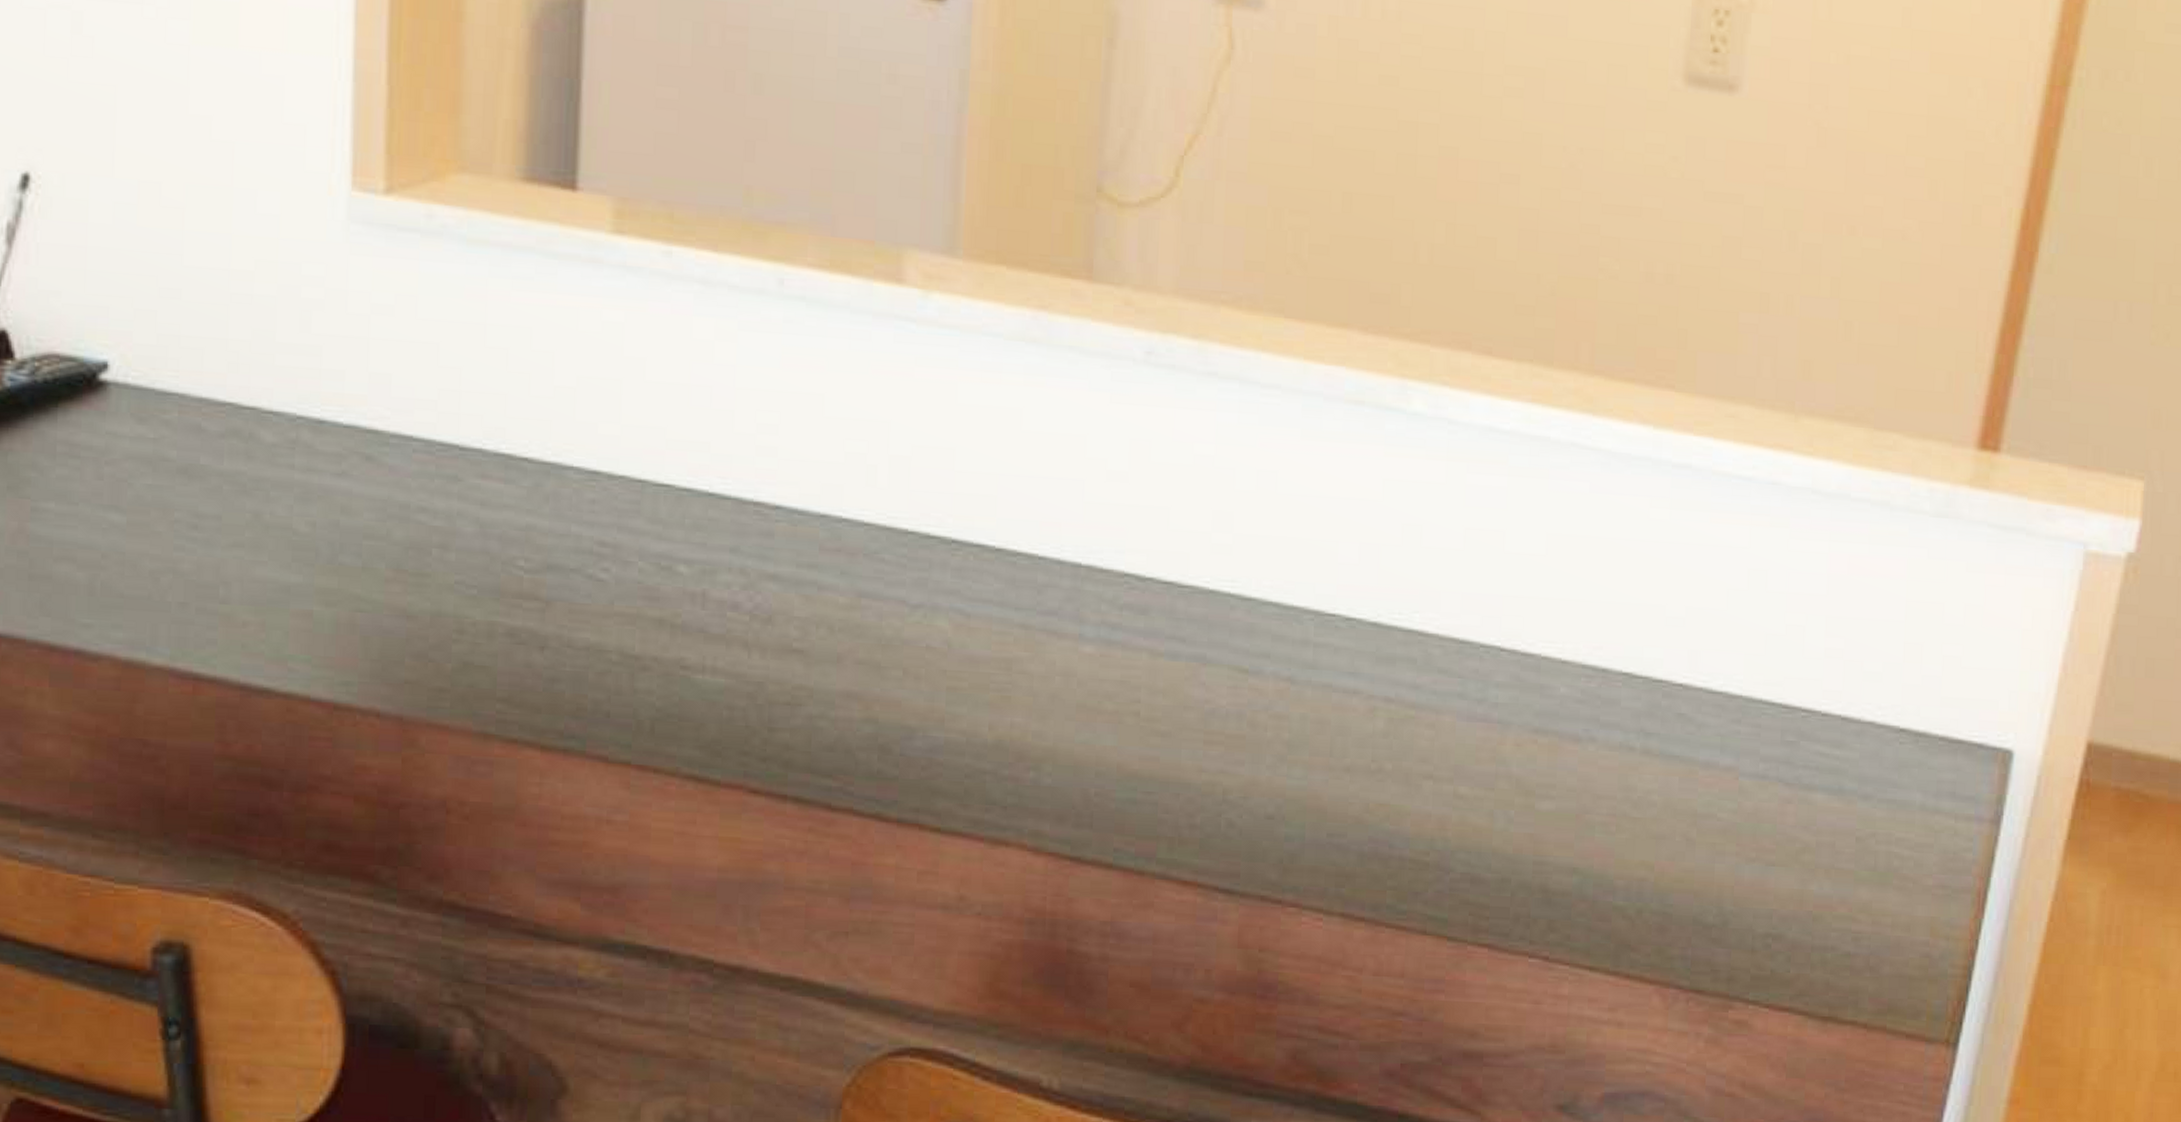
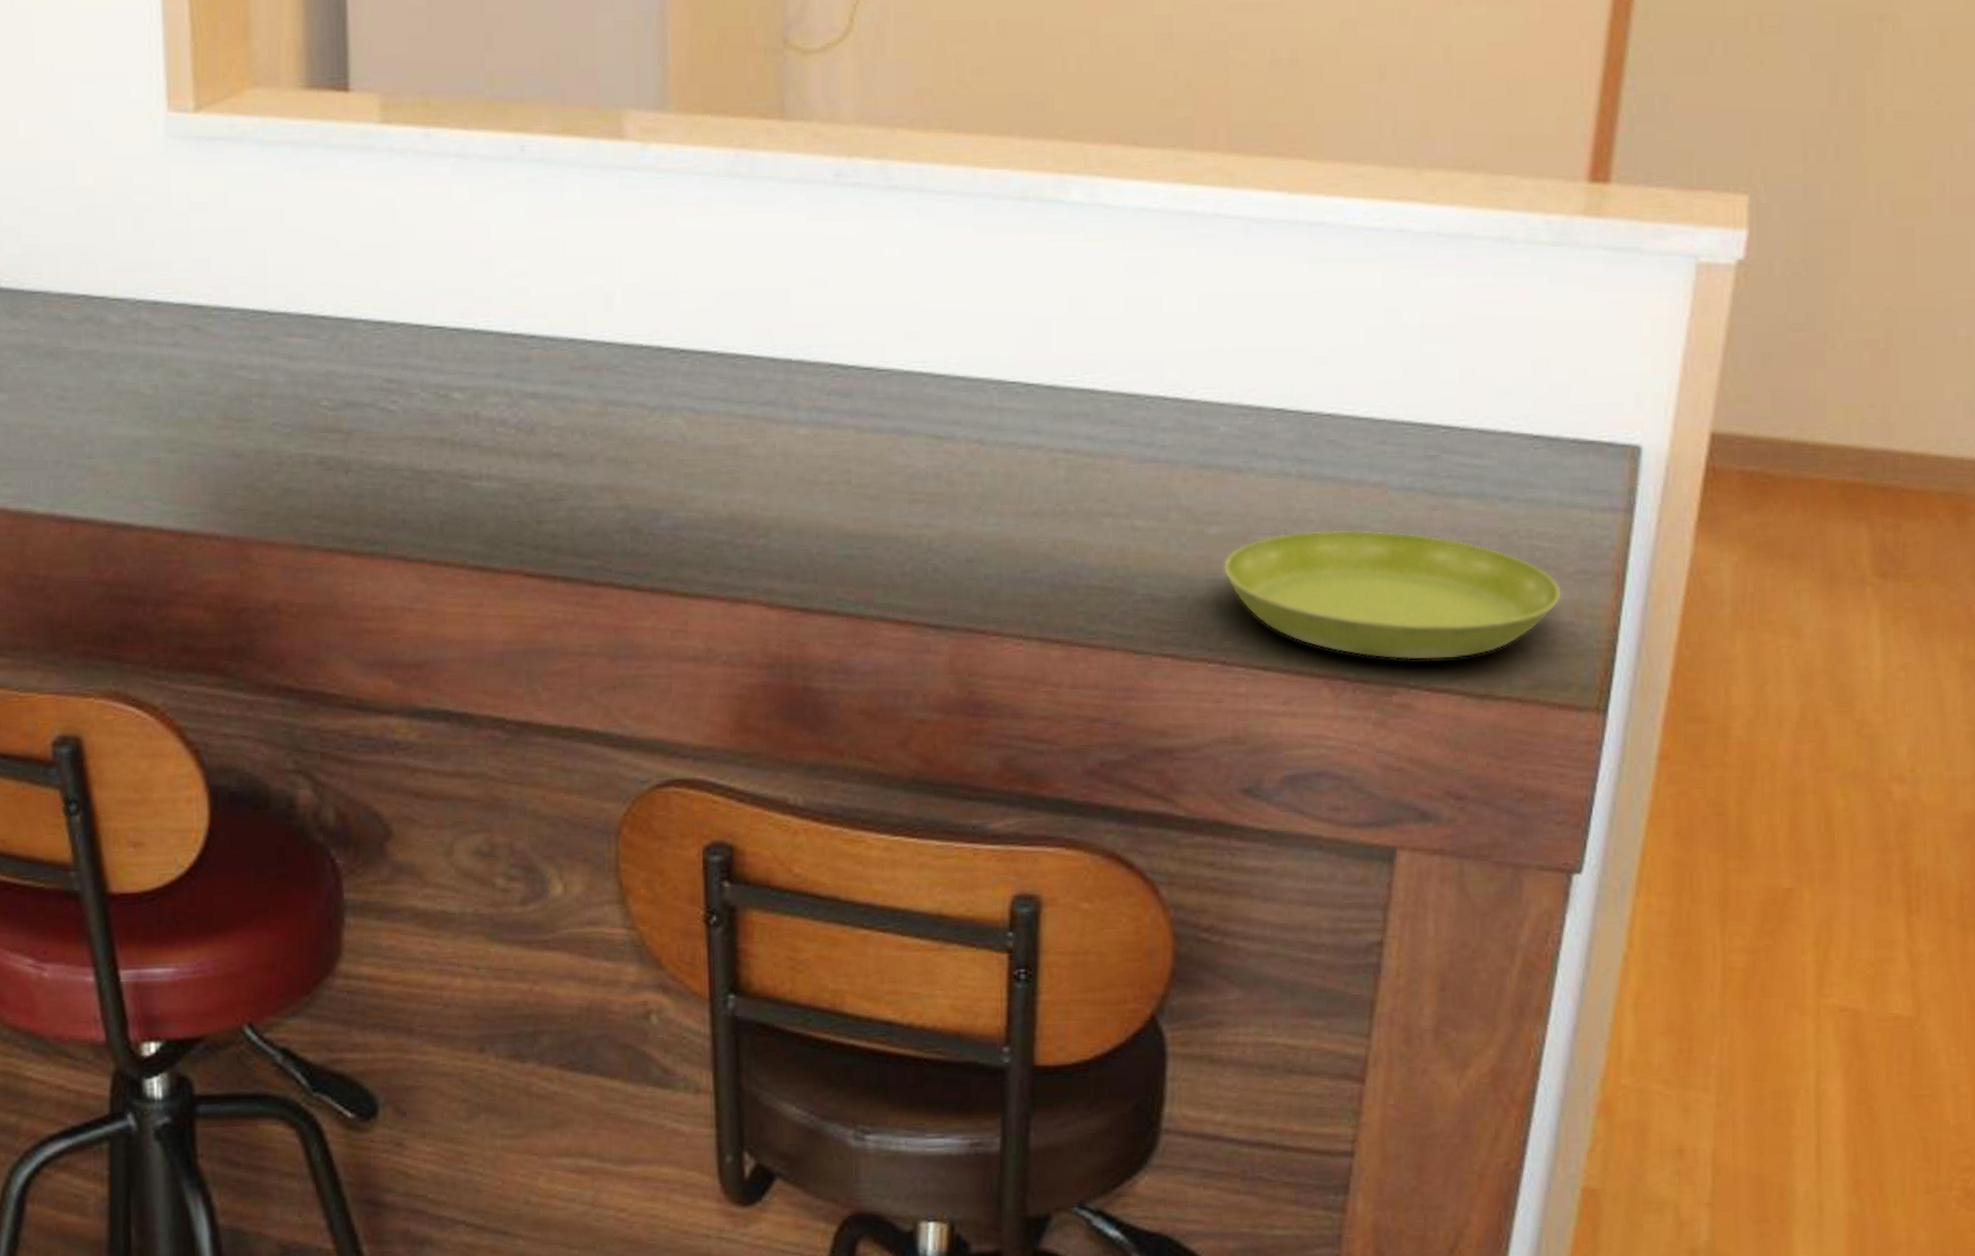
saucer: none [1552,815,1919,974] -> present [1223,529,1562,661]

